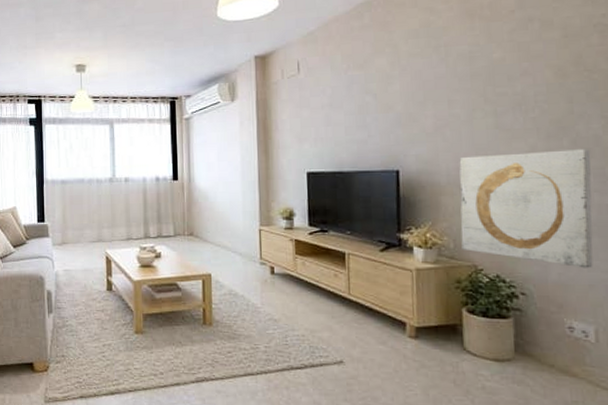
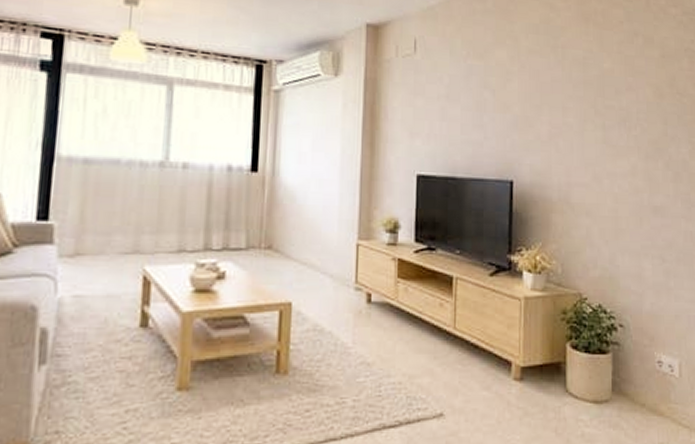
wall art: present [459,149,593,268] -> none [568,171,680,298]

